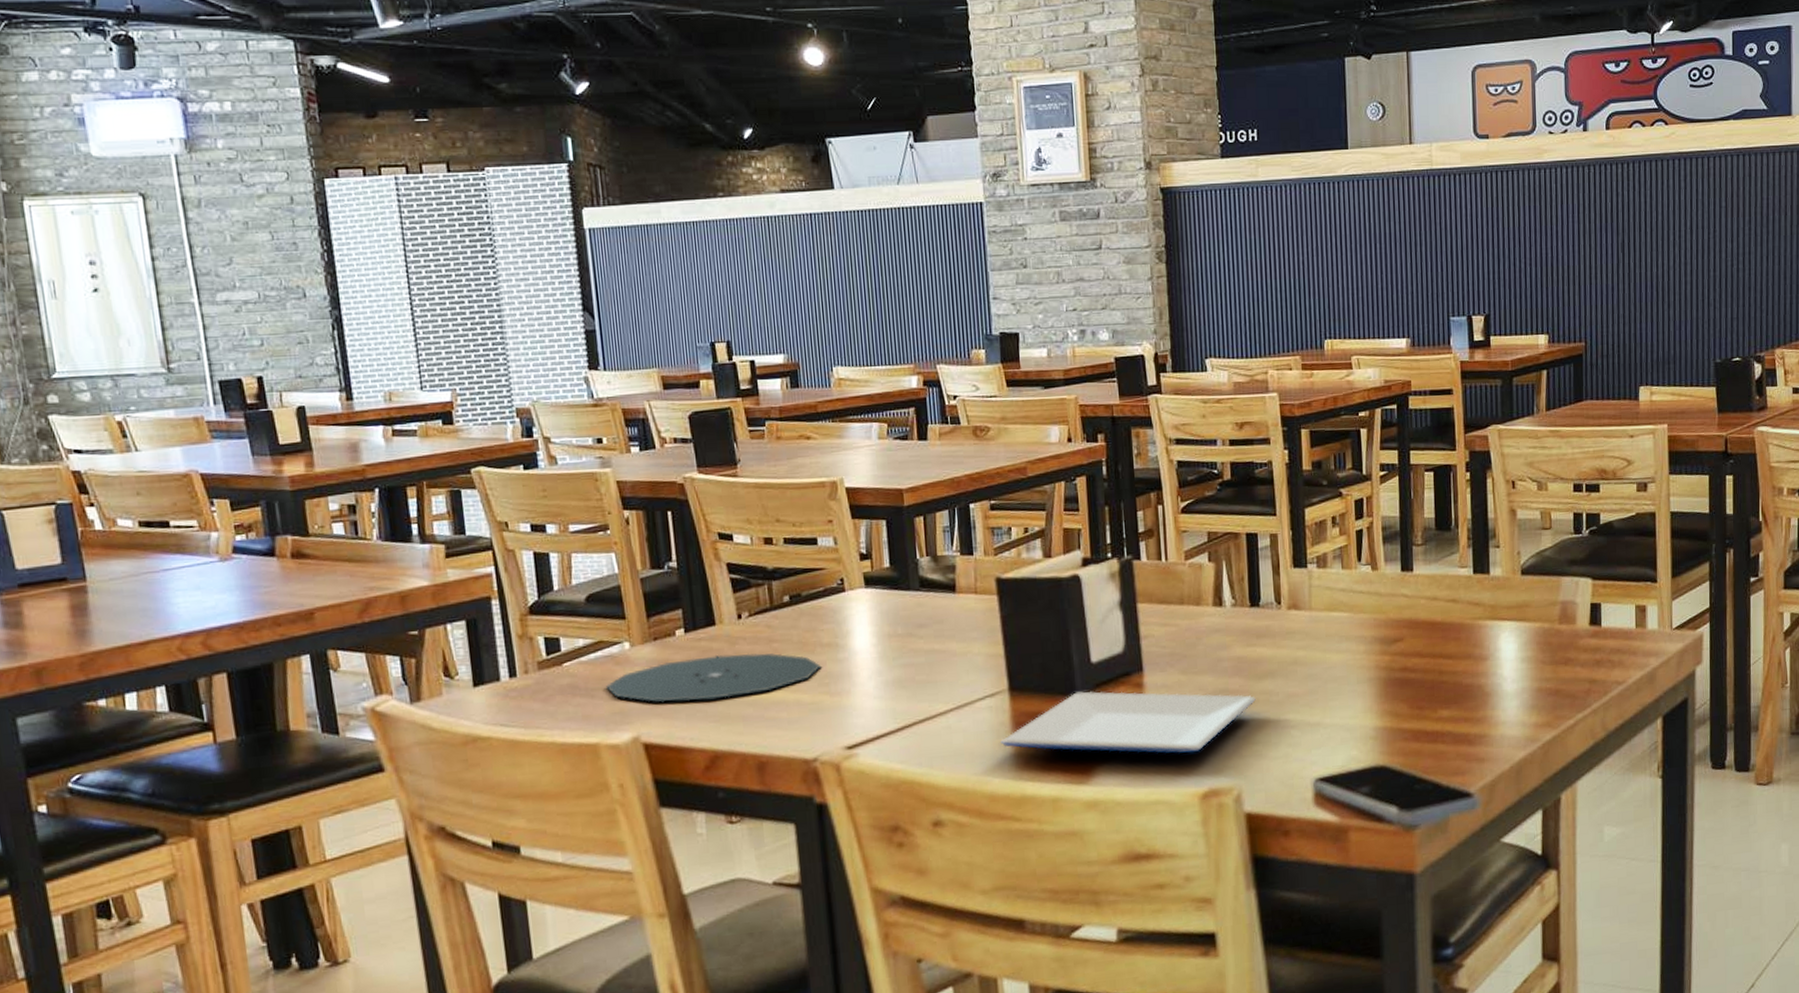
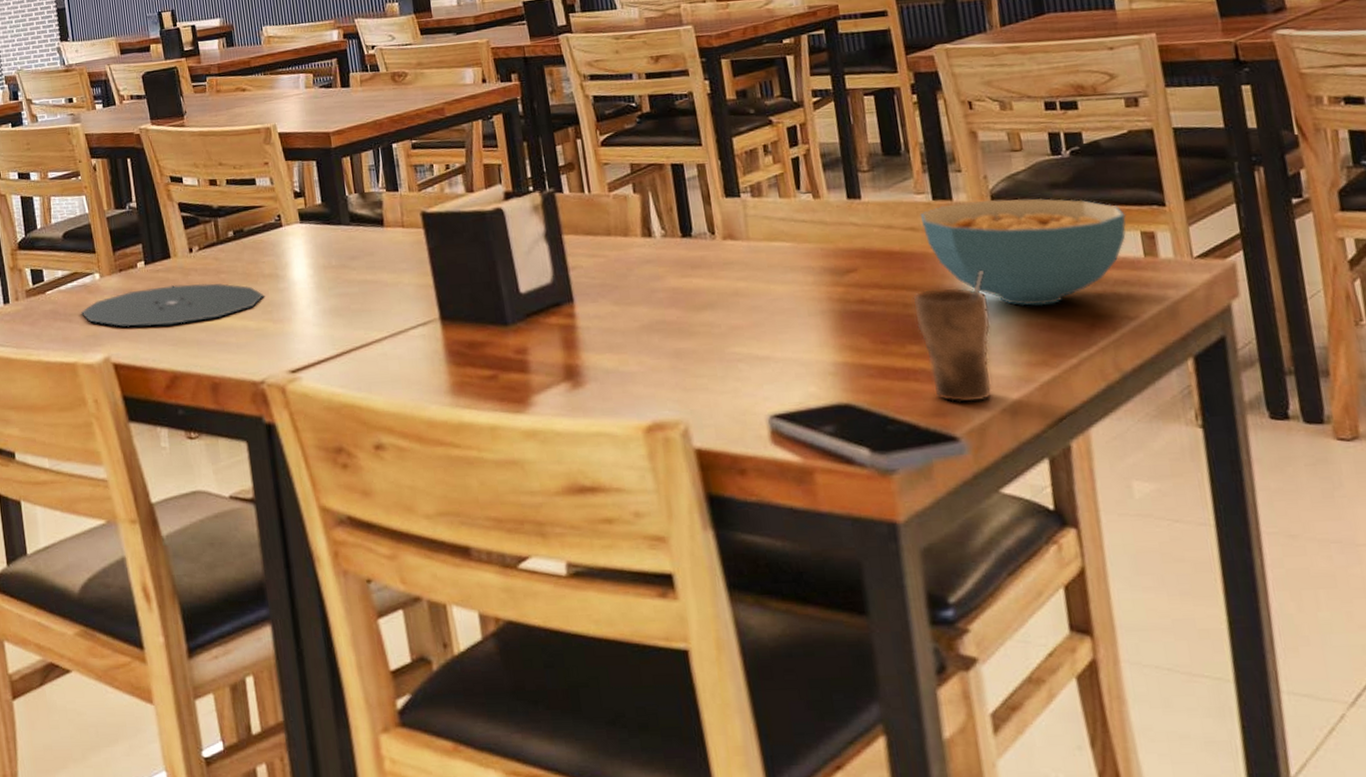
plate: present [1000,691,1256,754] -> none [435,321,696,385]
cup: none [1446,639,1510,762] -> present [911,269,993,403]
cereal bowl: none [1461,573,1626,672] -> present [920,198,1126,306]

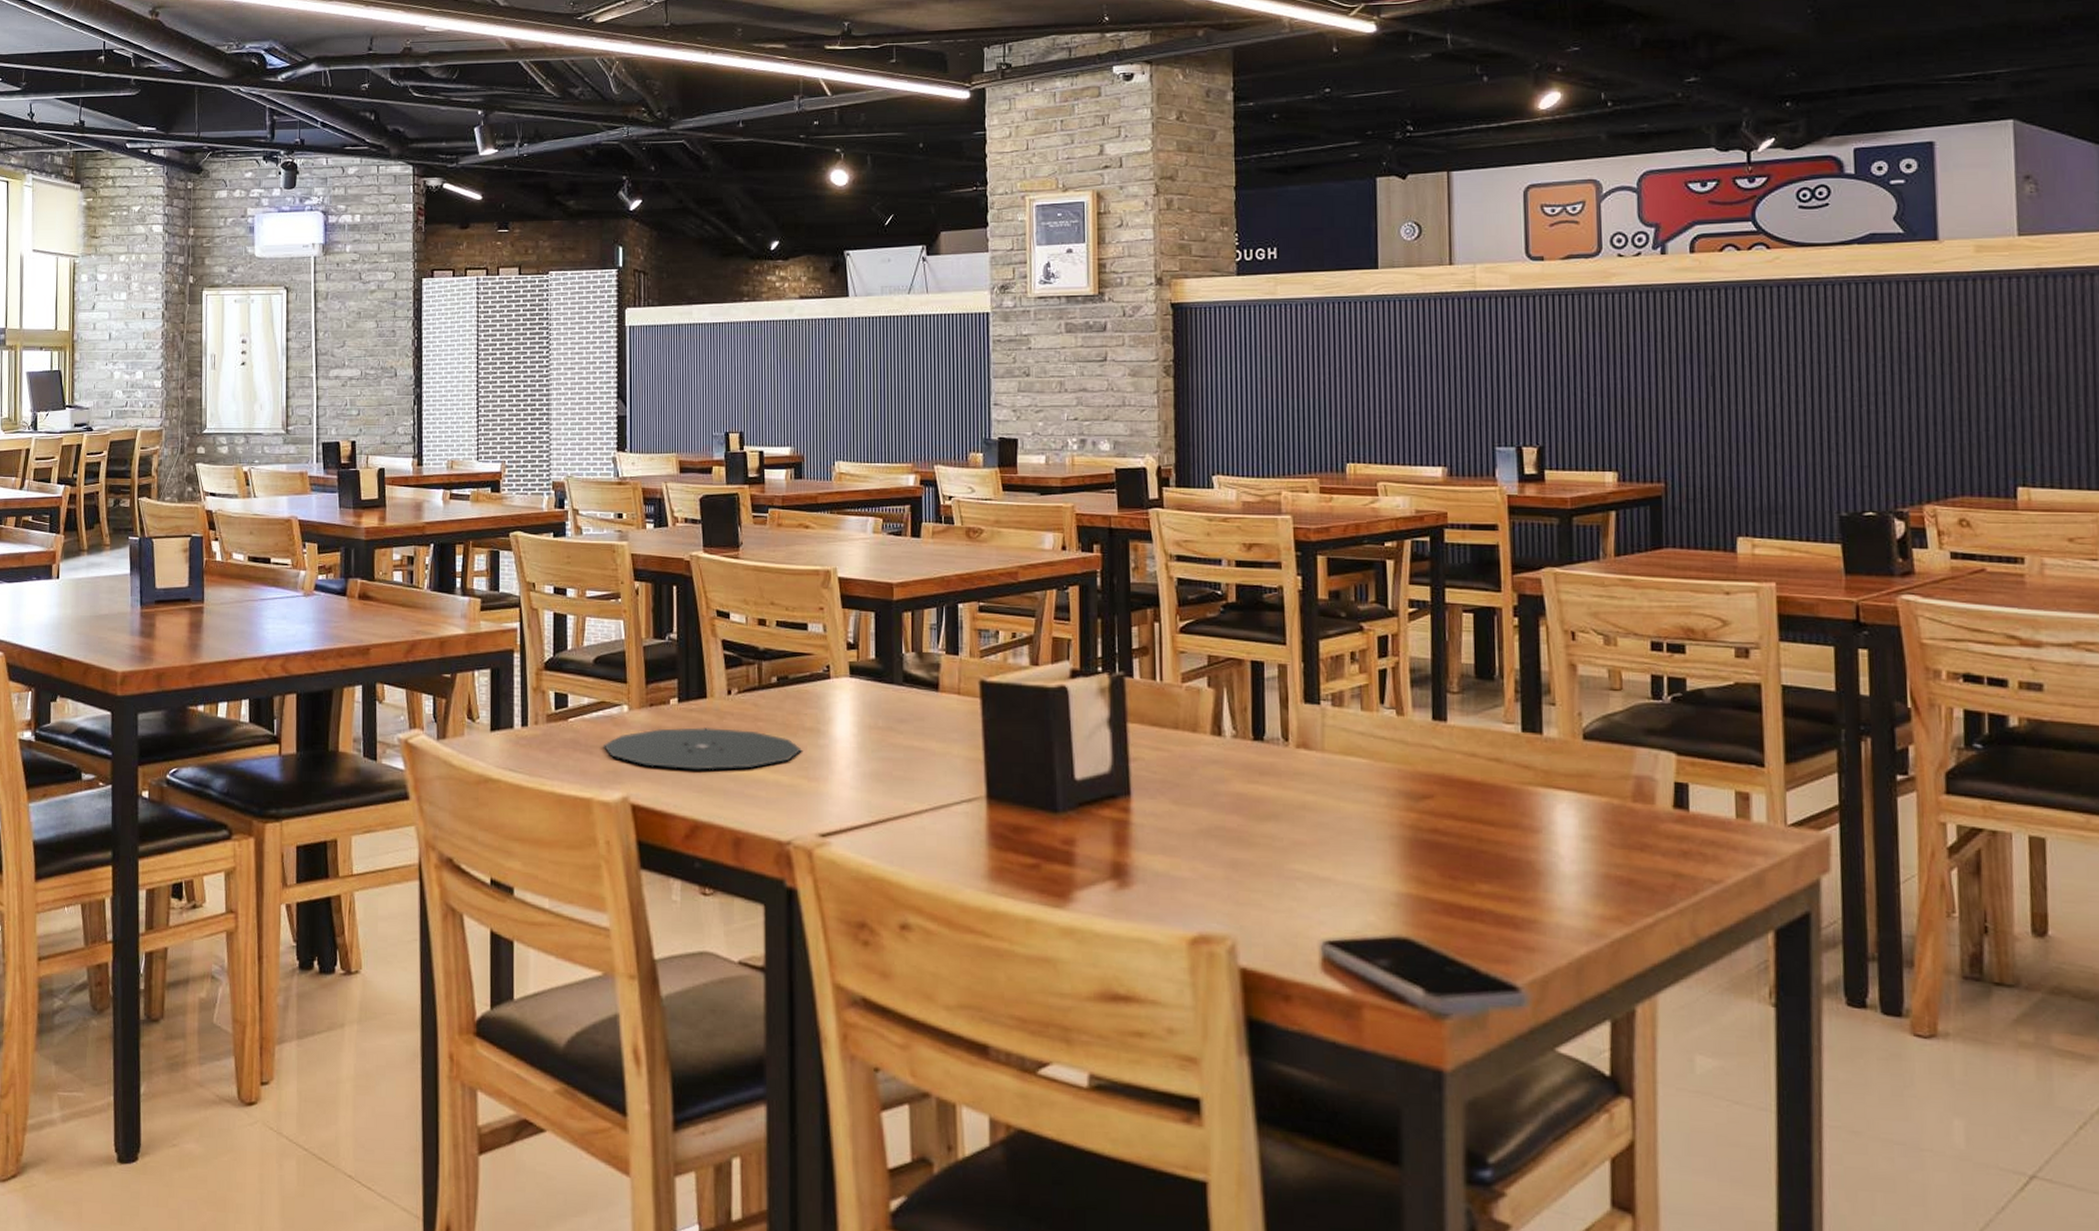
cup: present [911,269,993,403] -> none [1487,812,1568,953]
cereal bowl: present [920,198,1126,306] -> none [1506,738,1722,857]

